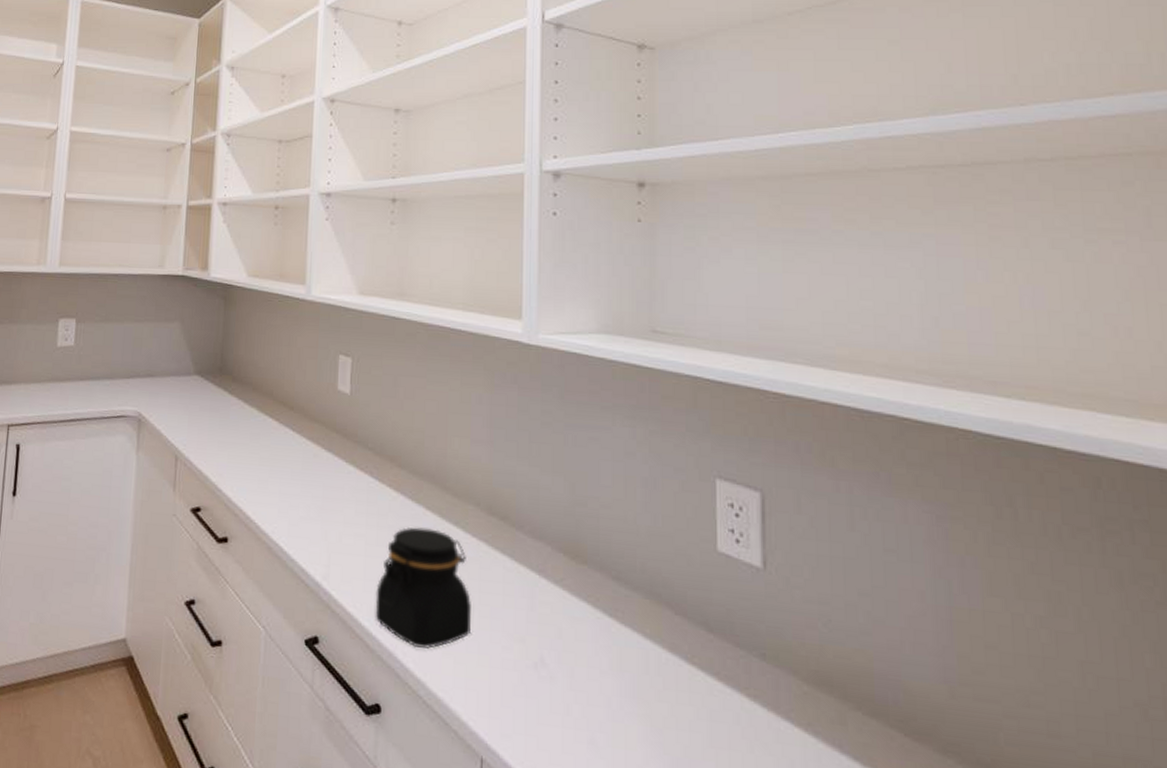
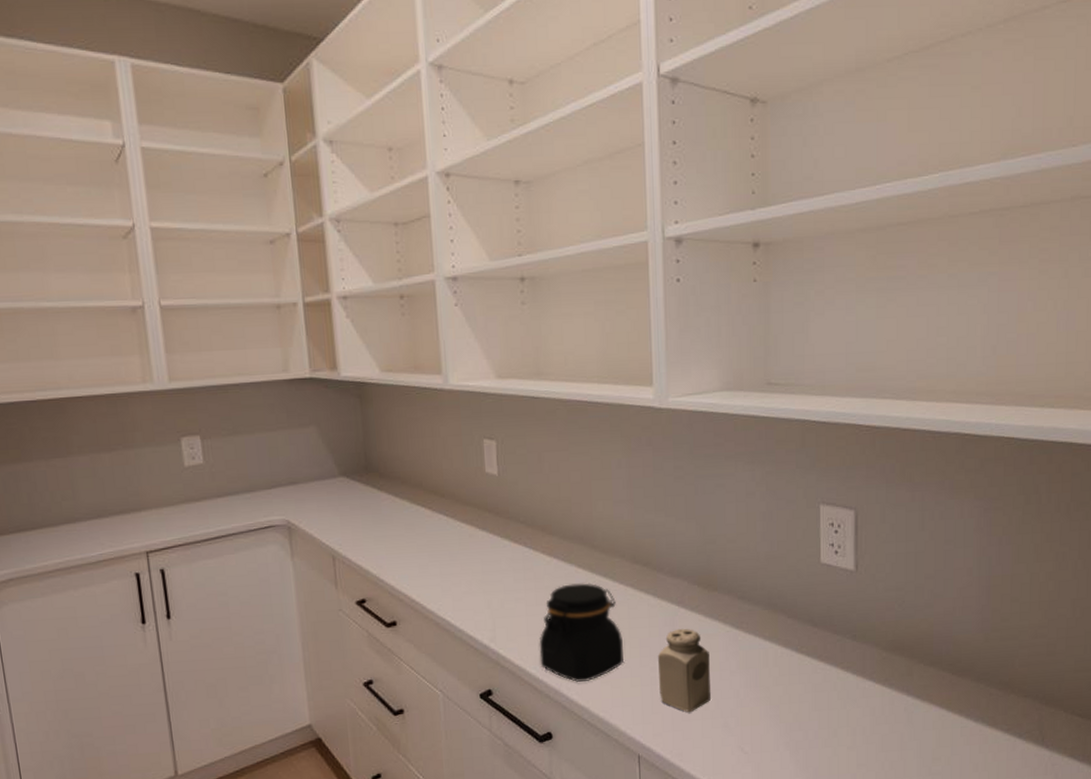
salt shaker: none [511,603,575,715] -> present [658,628,711,713]

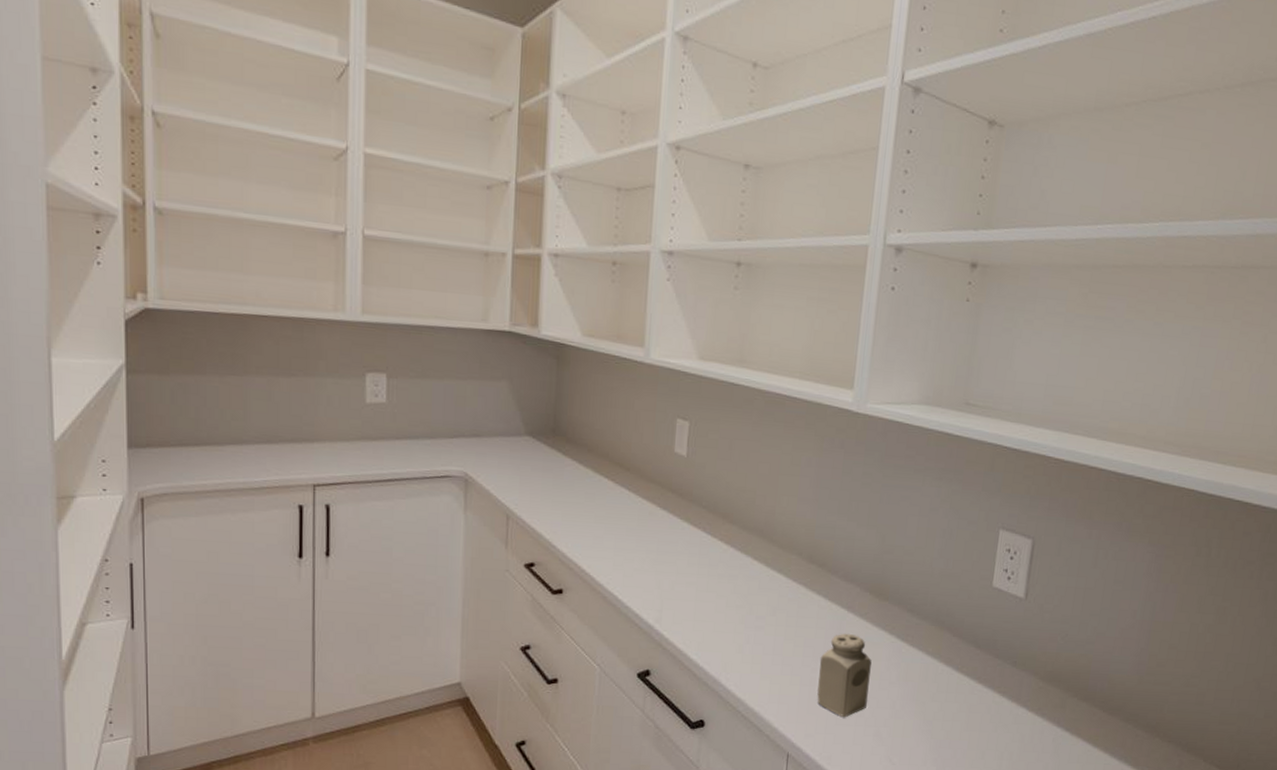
jar: present [539,583,625,683] -> none [702,575,788,674]

